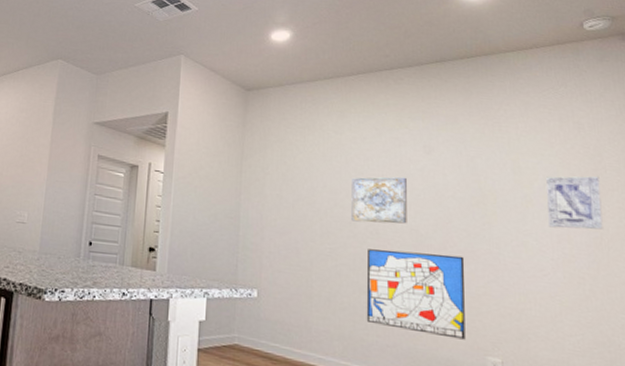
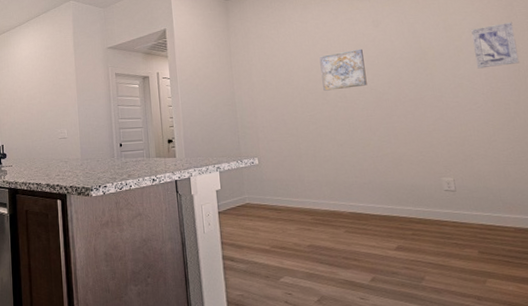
wall art: present [366,249,466,340] -> none [339,103,424,169]

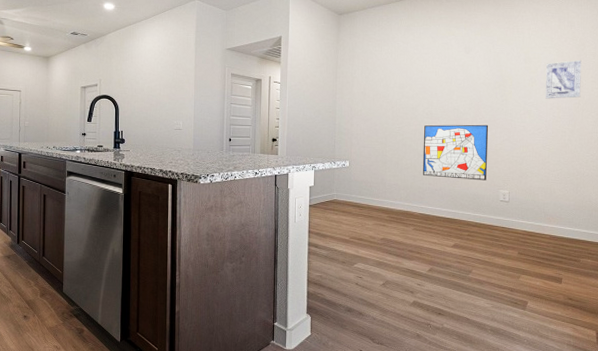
wall art: present [319,48,367,91] -> none [413,72,452,107]
wall art: none [339,103,424,169] -> present [422,124,489,181]

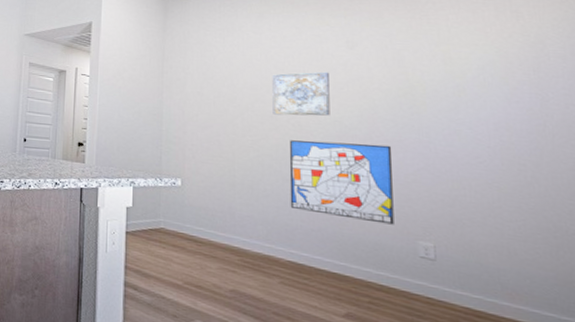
wall art: none [413,72,452,107] -> present [272,71,330,116]
wall art: present [545,60,582,99] -> none [481,63,547,117]

